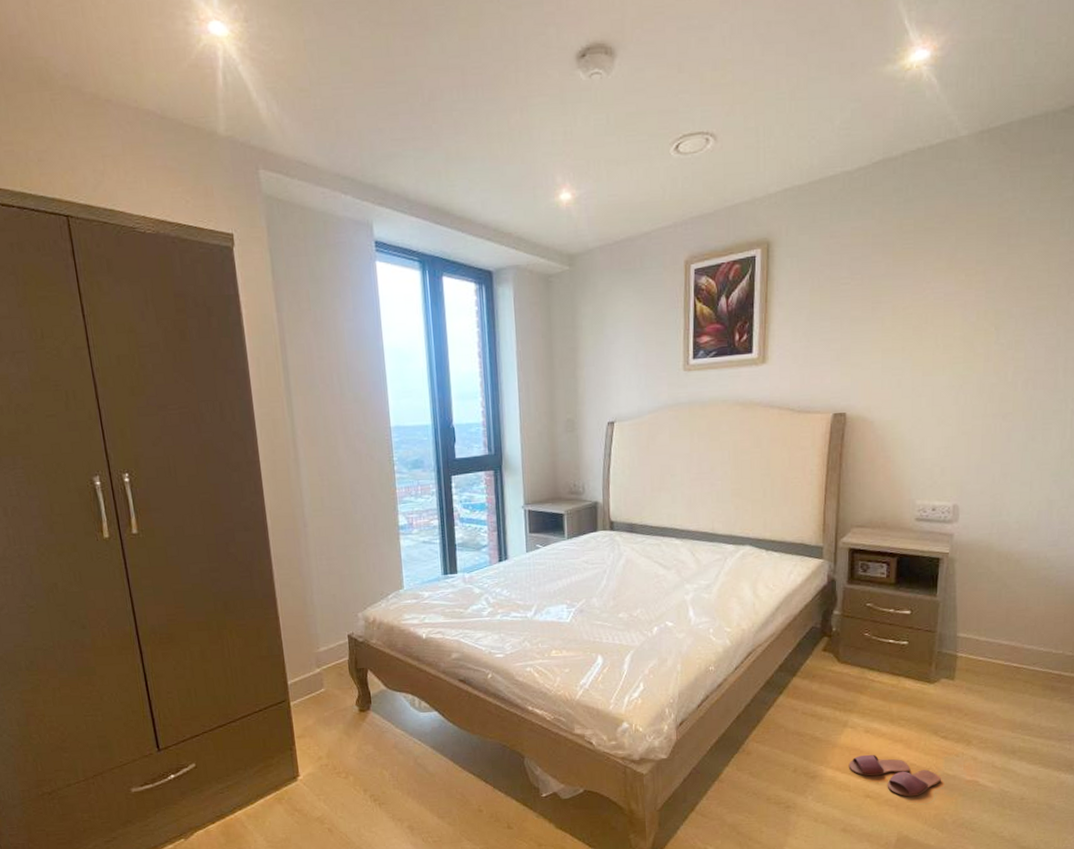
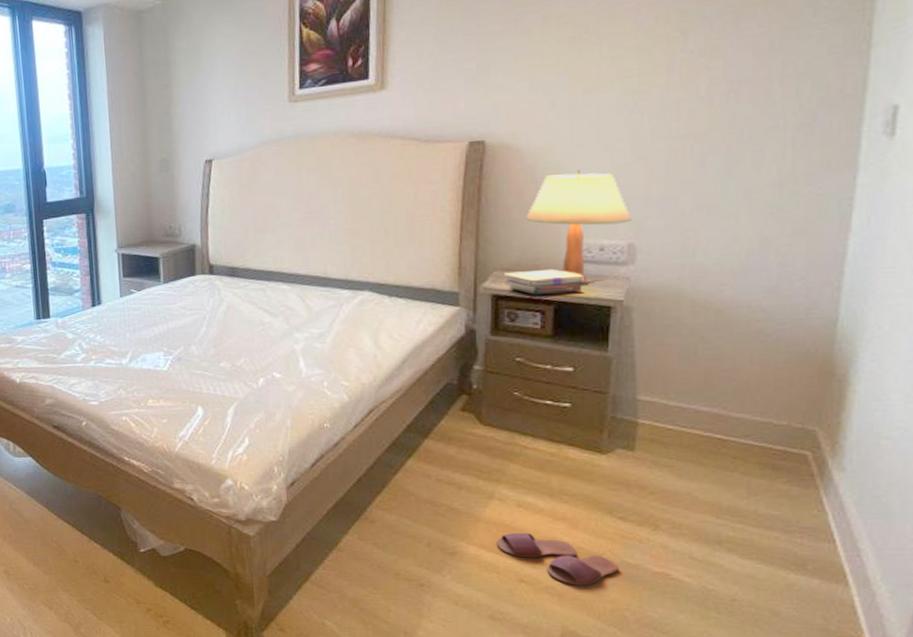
books: none [858,525,923,548] -> present [503,268,589,295]
table lamp: none [877,441,957,538] -> present [526,170,632,283]

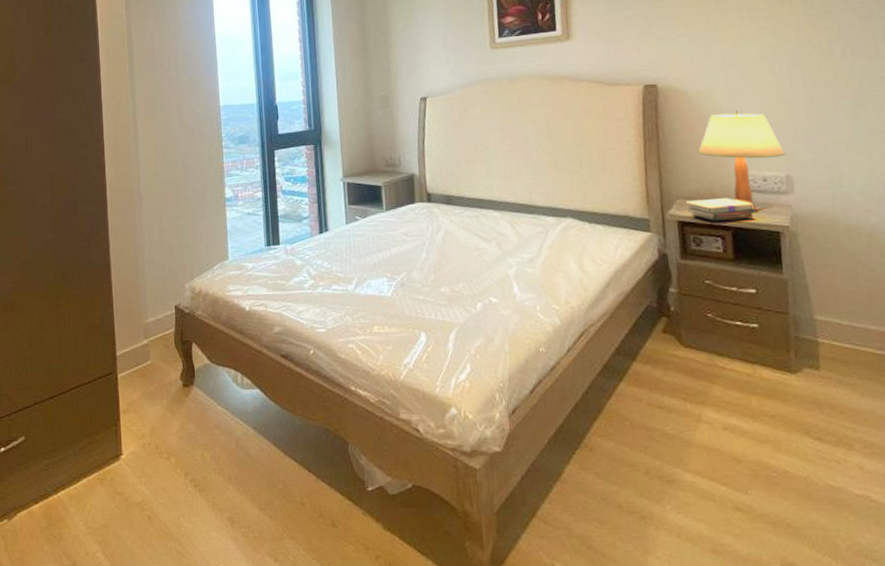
slippers: present [496,532,620,586] -> none [708,456,825,512]

